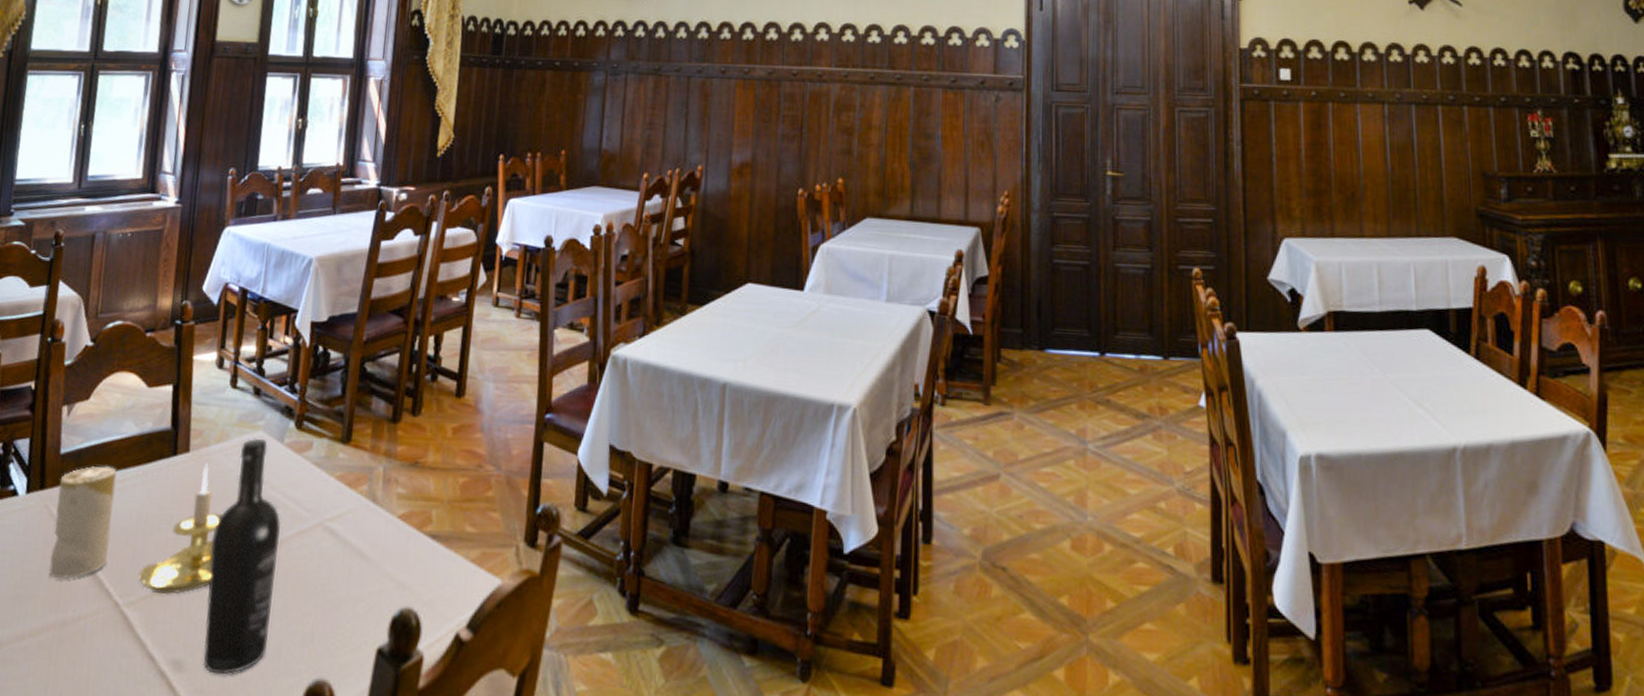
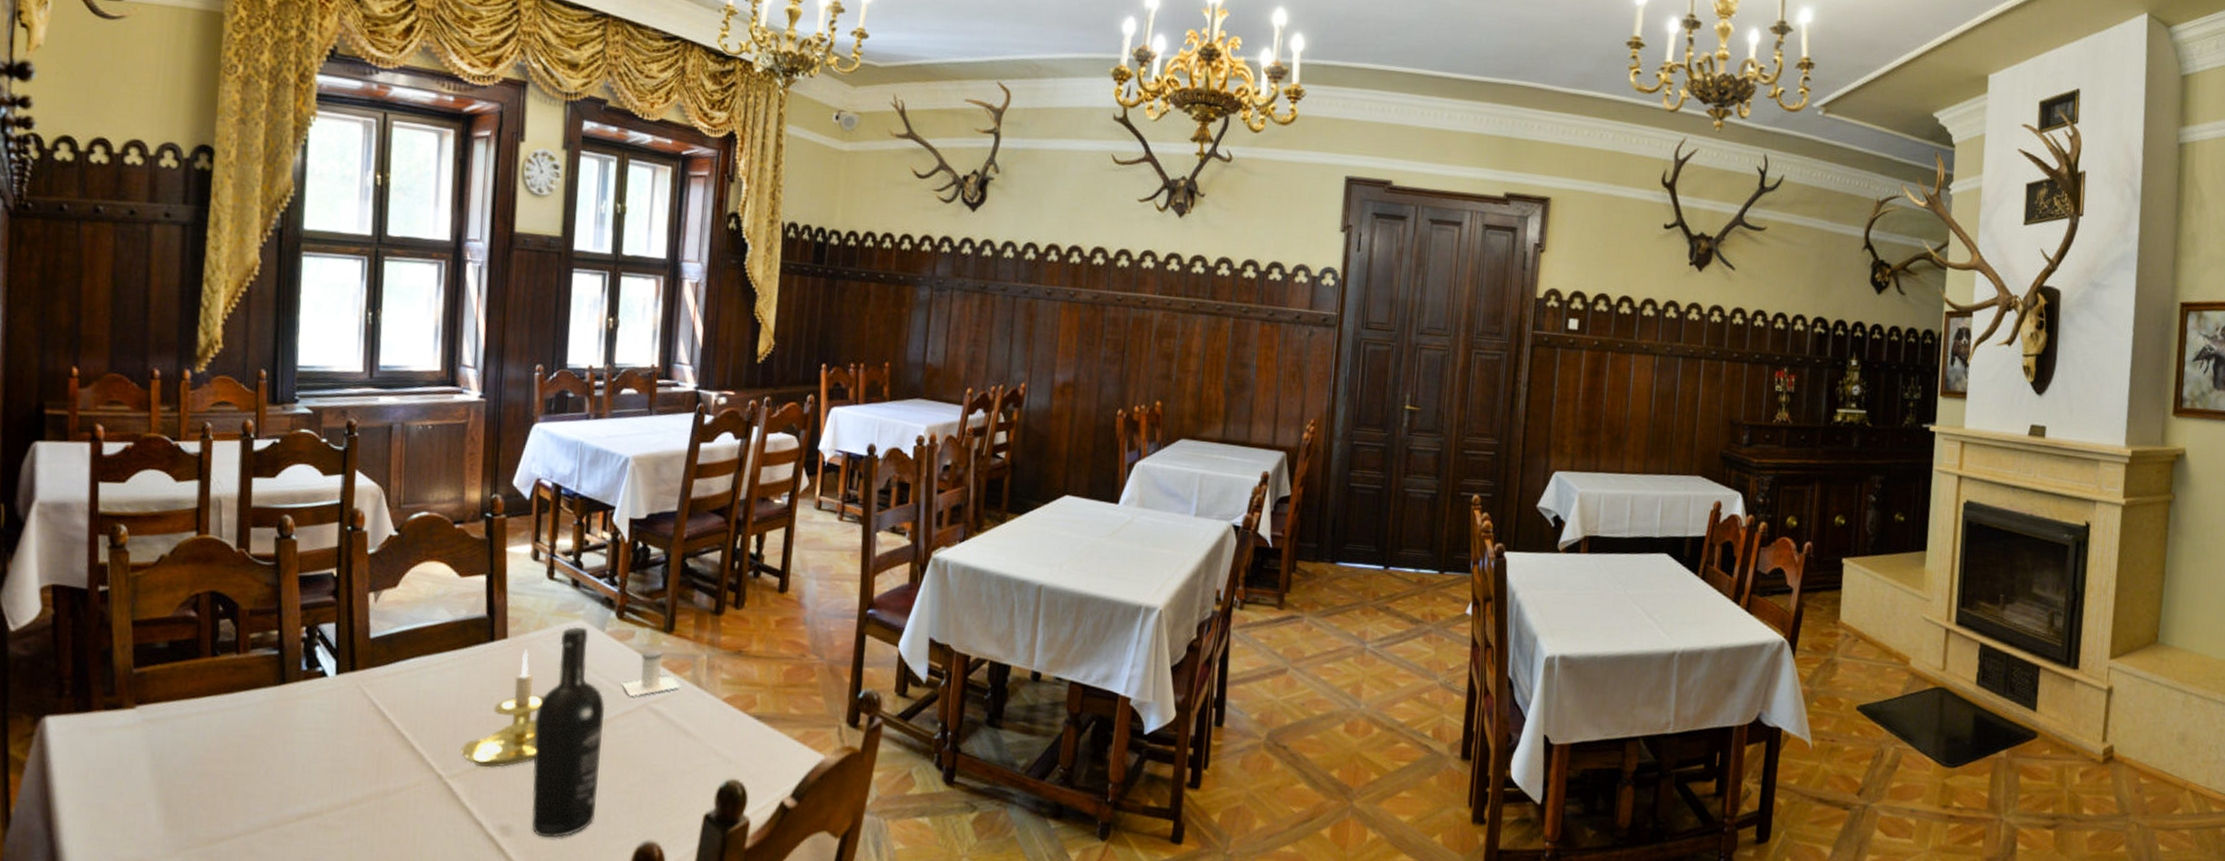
candle: present [49,465,117,579] -> none [366,649,432,754]
salt shaker: none [297,462,357,514] -> present [621,650,682,696]

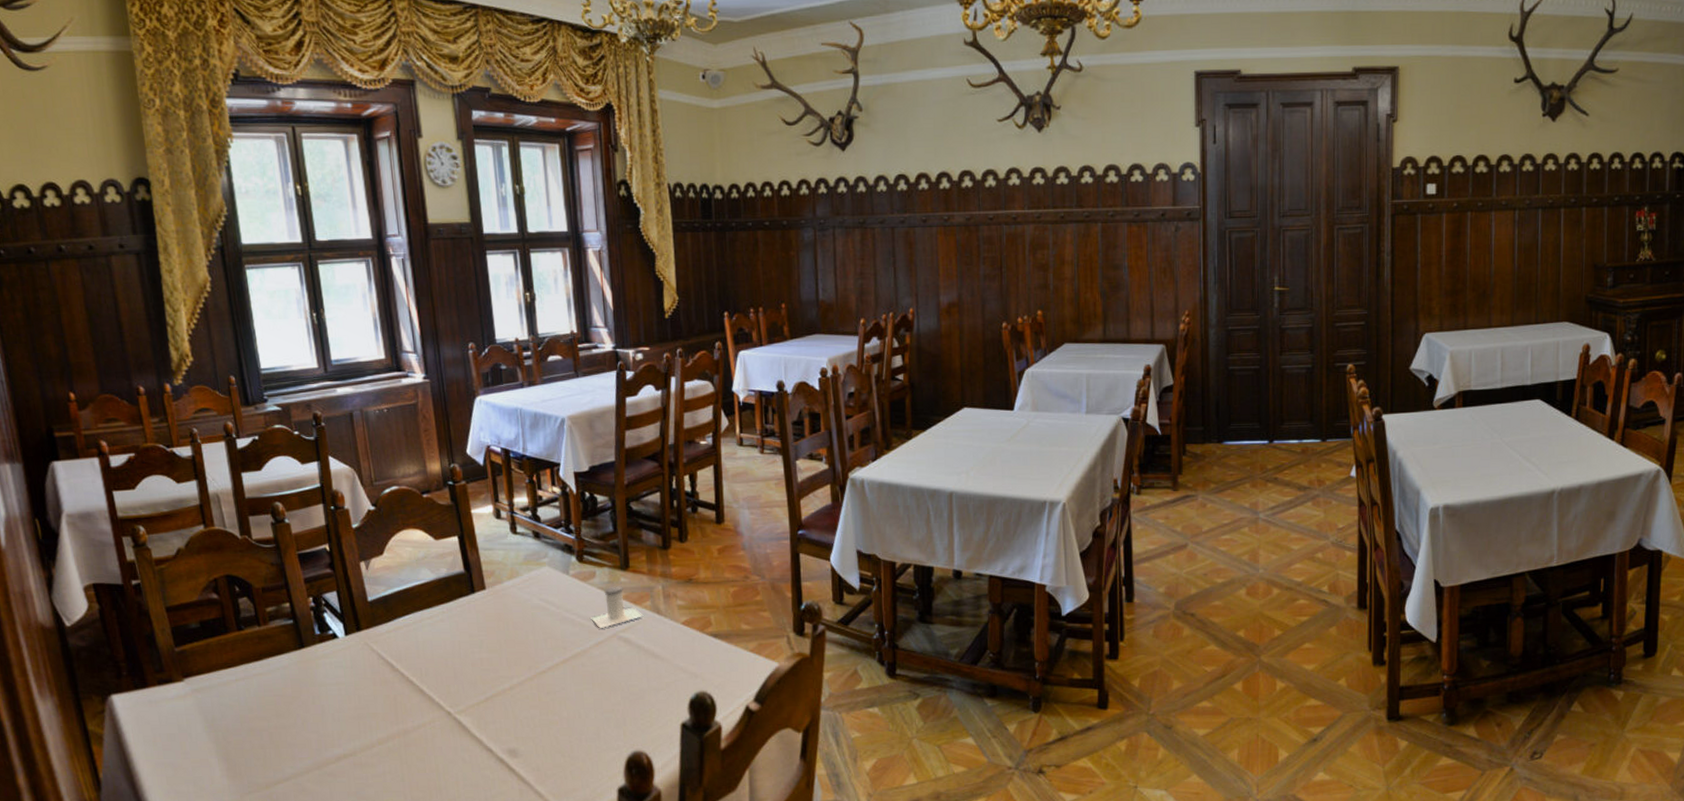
candle holder: present [461,649,544,768] -> none [463,597,527,702]
wine bottle: present [531,626,605,838] -> none [521,572,587,756]

